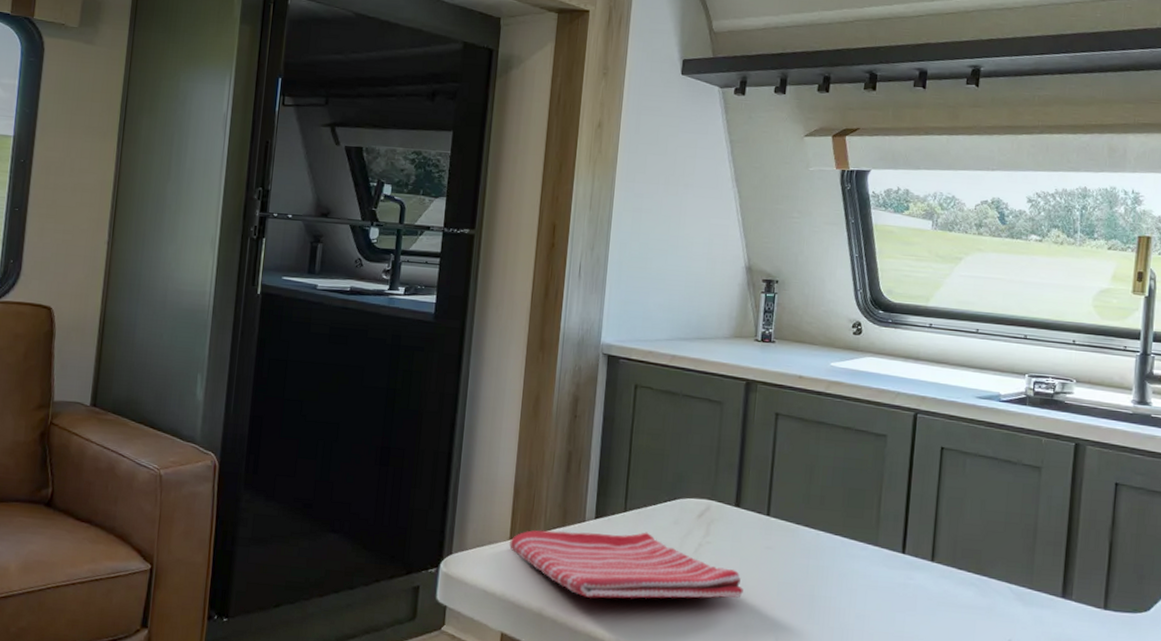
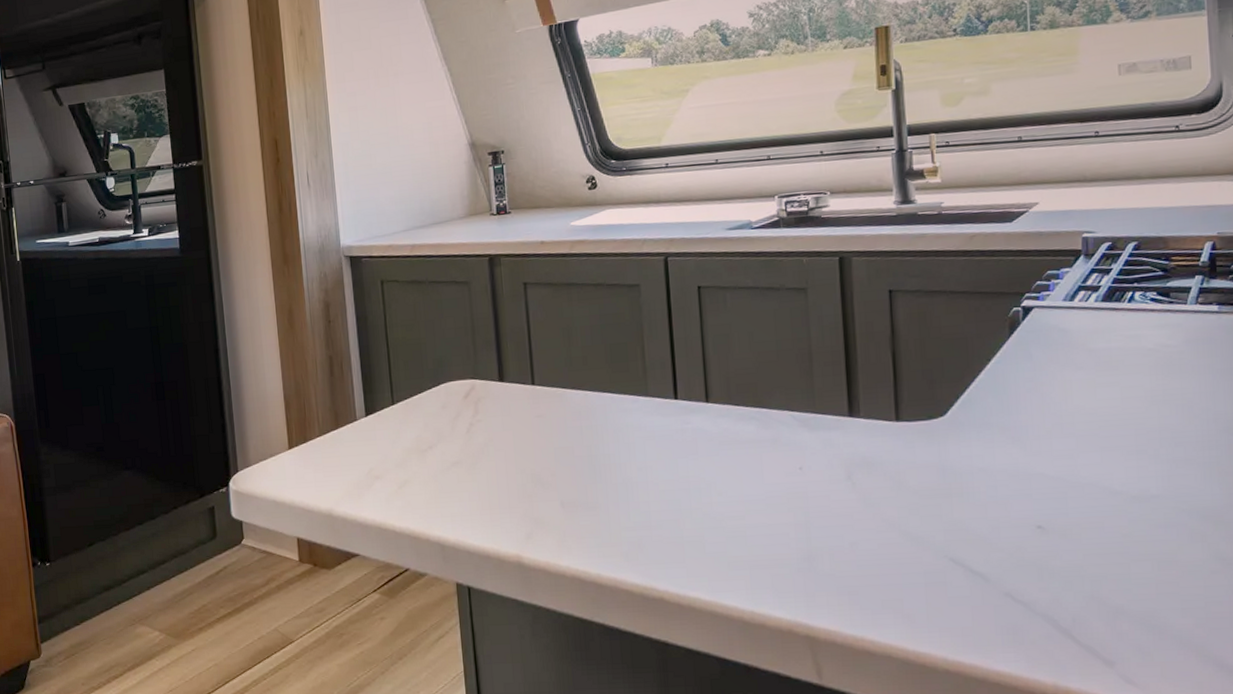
dish towel: present [509,530,743,599] -> none [289,421,521,493]

